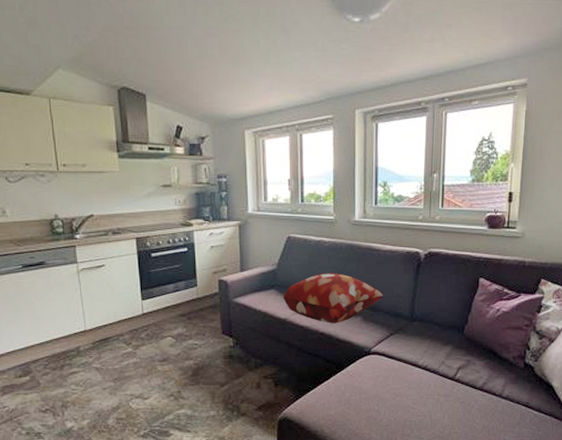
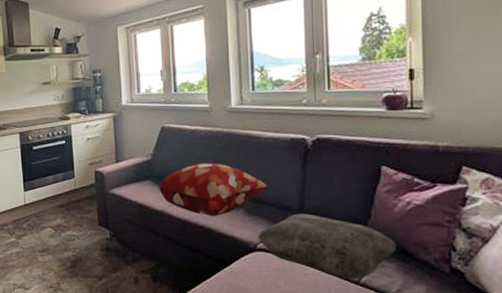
cushion: none [373,320,485,376] -> present [259,213,396,280]

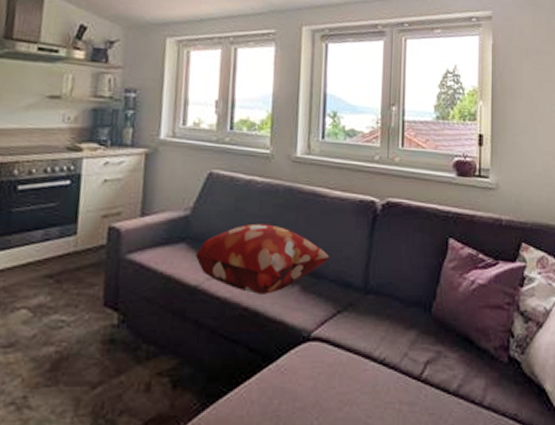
cushion: present [259,213,396,280] -> none [314,292,459,375]

